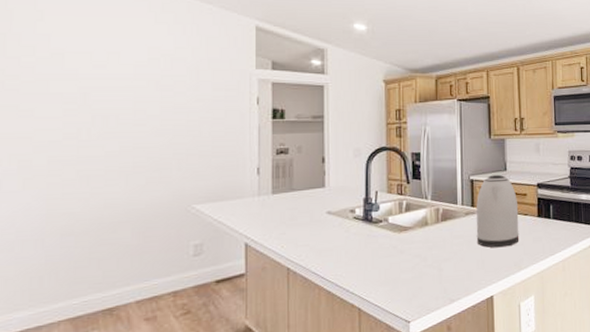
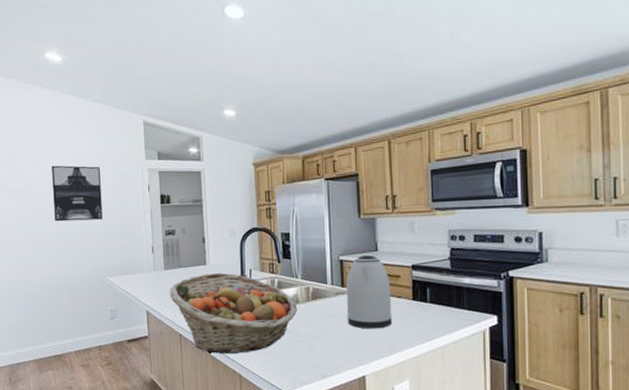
wall art: none [119,68,193,137] -> present [52,165,103,222]
fruit basket: none [277,195,426,287] -> present [169,272,297,354]

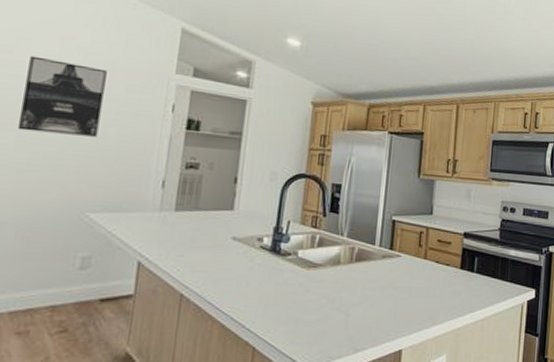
fruit basket: present [169,272,297,354] -> none [175,220,337,321]
kettle: present [346,255,393,329] -> none [390,218,441,298]

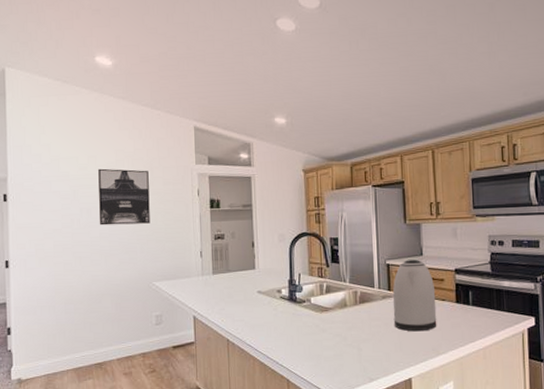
kettle: none [390,218,441,298] -> present [392,260,437,332]

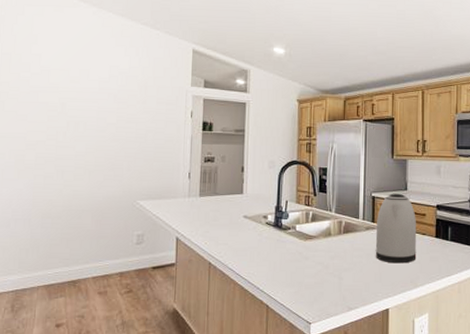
wall art: present [98,168,150,226] -> none [86,83,142,142]

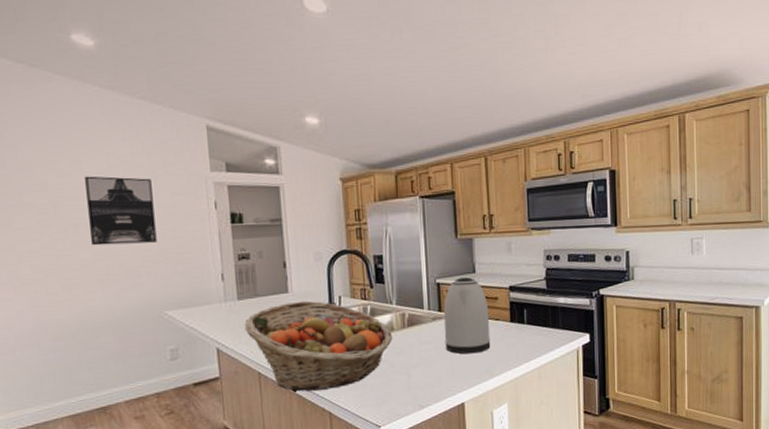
wall art: none [86,83,142,142] -> present [85,176,157,246]
fruit basket: none [202,202,329,284] -> present [244,300,392,392]

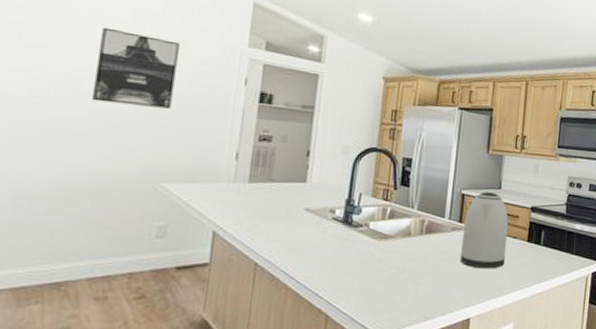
fruit basket: present [244,300,392,392] -> none [249,192,408,290]

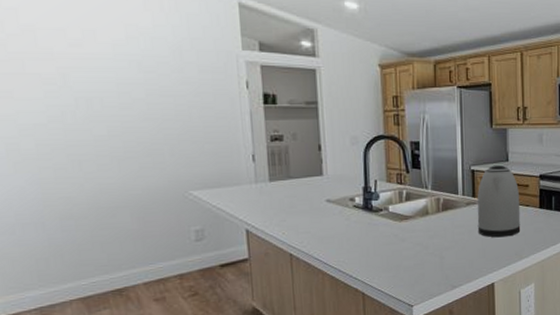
wall art: present [91,27,180,109] -> none [99,47,182,121]

